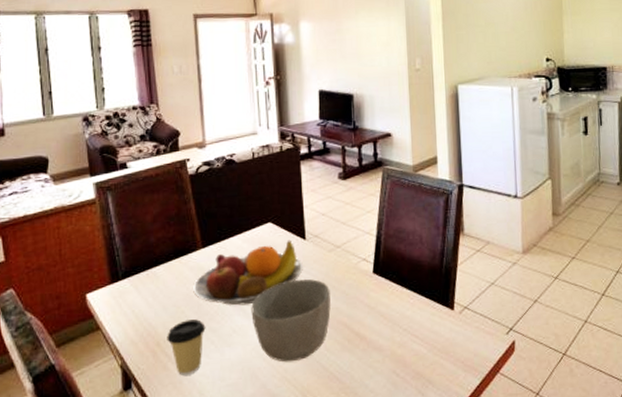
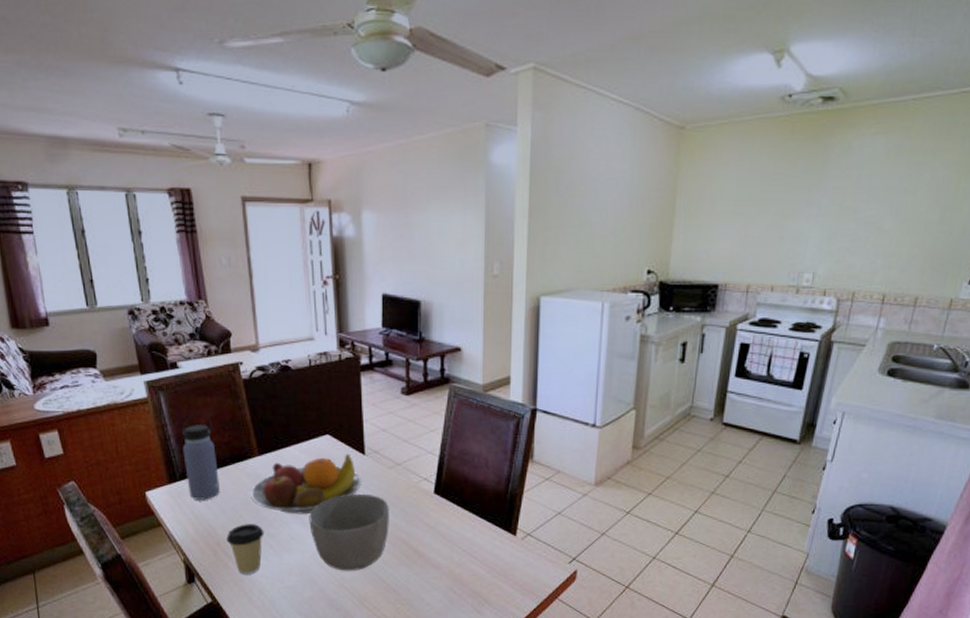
water bottle: none [127,209,163,299] -> present [182,412,221,500]

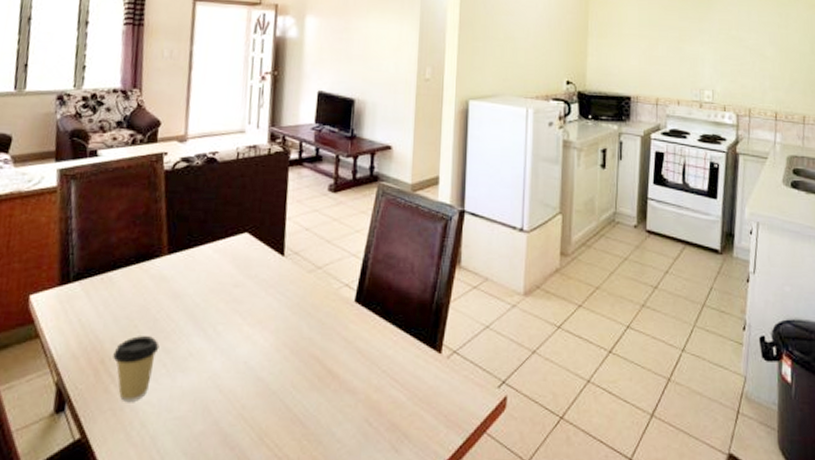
water bottle: present [182,412,221,500] -> none [80,204,123,306]
fruit bowl: present [250,453,362,515] -> none [151,254,278,325]
bowl: present [309,494,389,571] -> none [212,302,305,397]

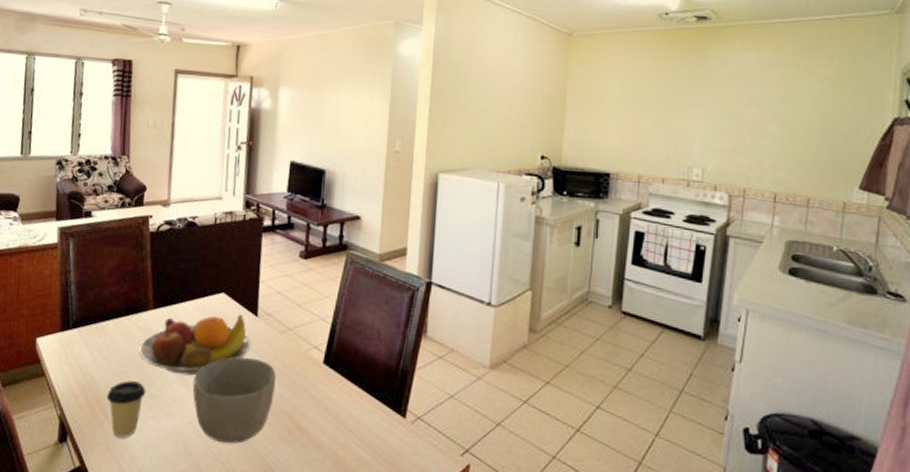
fruit bowl: none [151,254,278,325] -> present [138,314,252,376]
bowl: none [212,302,305,397] -> present [192,357,276,444]

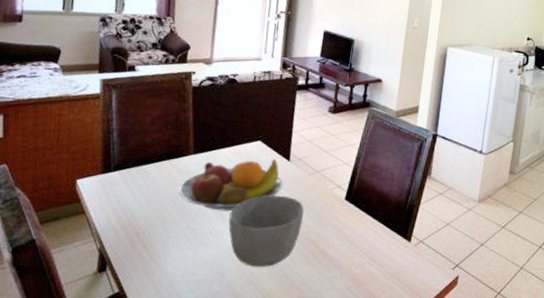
coffee cup: present [106,381,146,438] -> none [146,216,185,266]

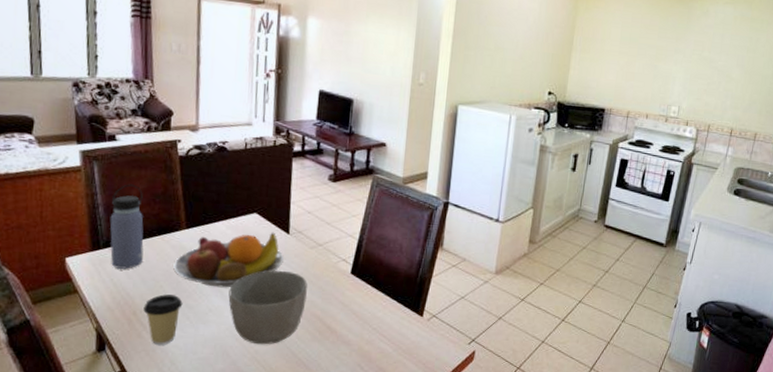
water bottle: none [119,111,156,192] -> present [110,184,144,269]
coffee cup: none [146,216,185,266] -> present [143,294,183,345]

